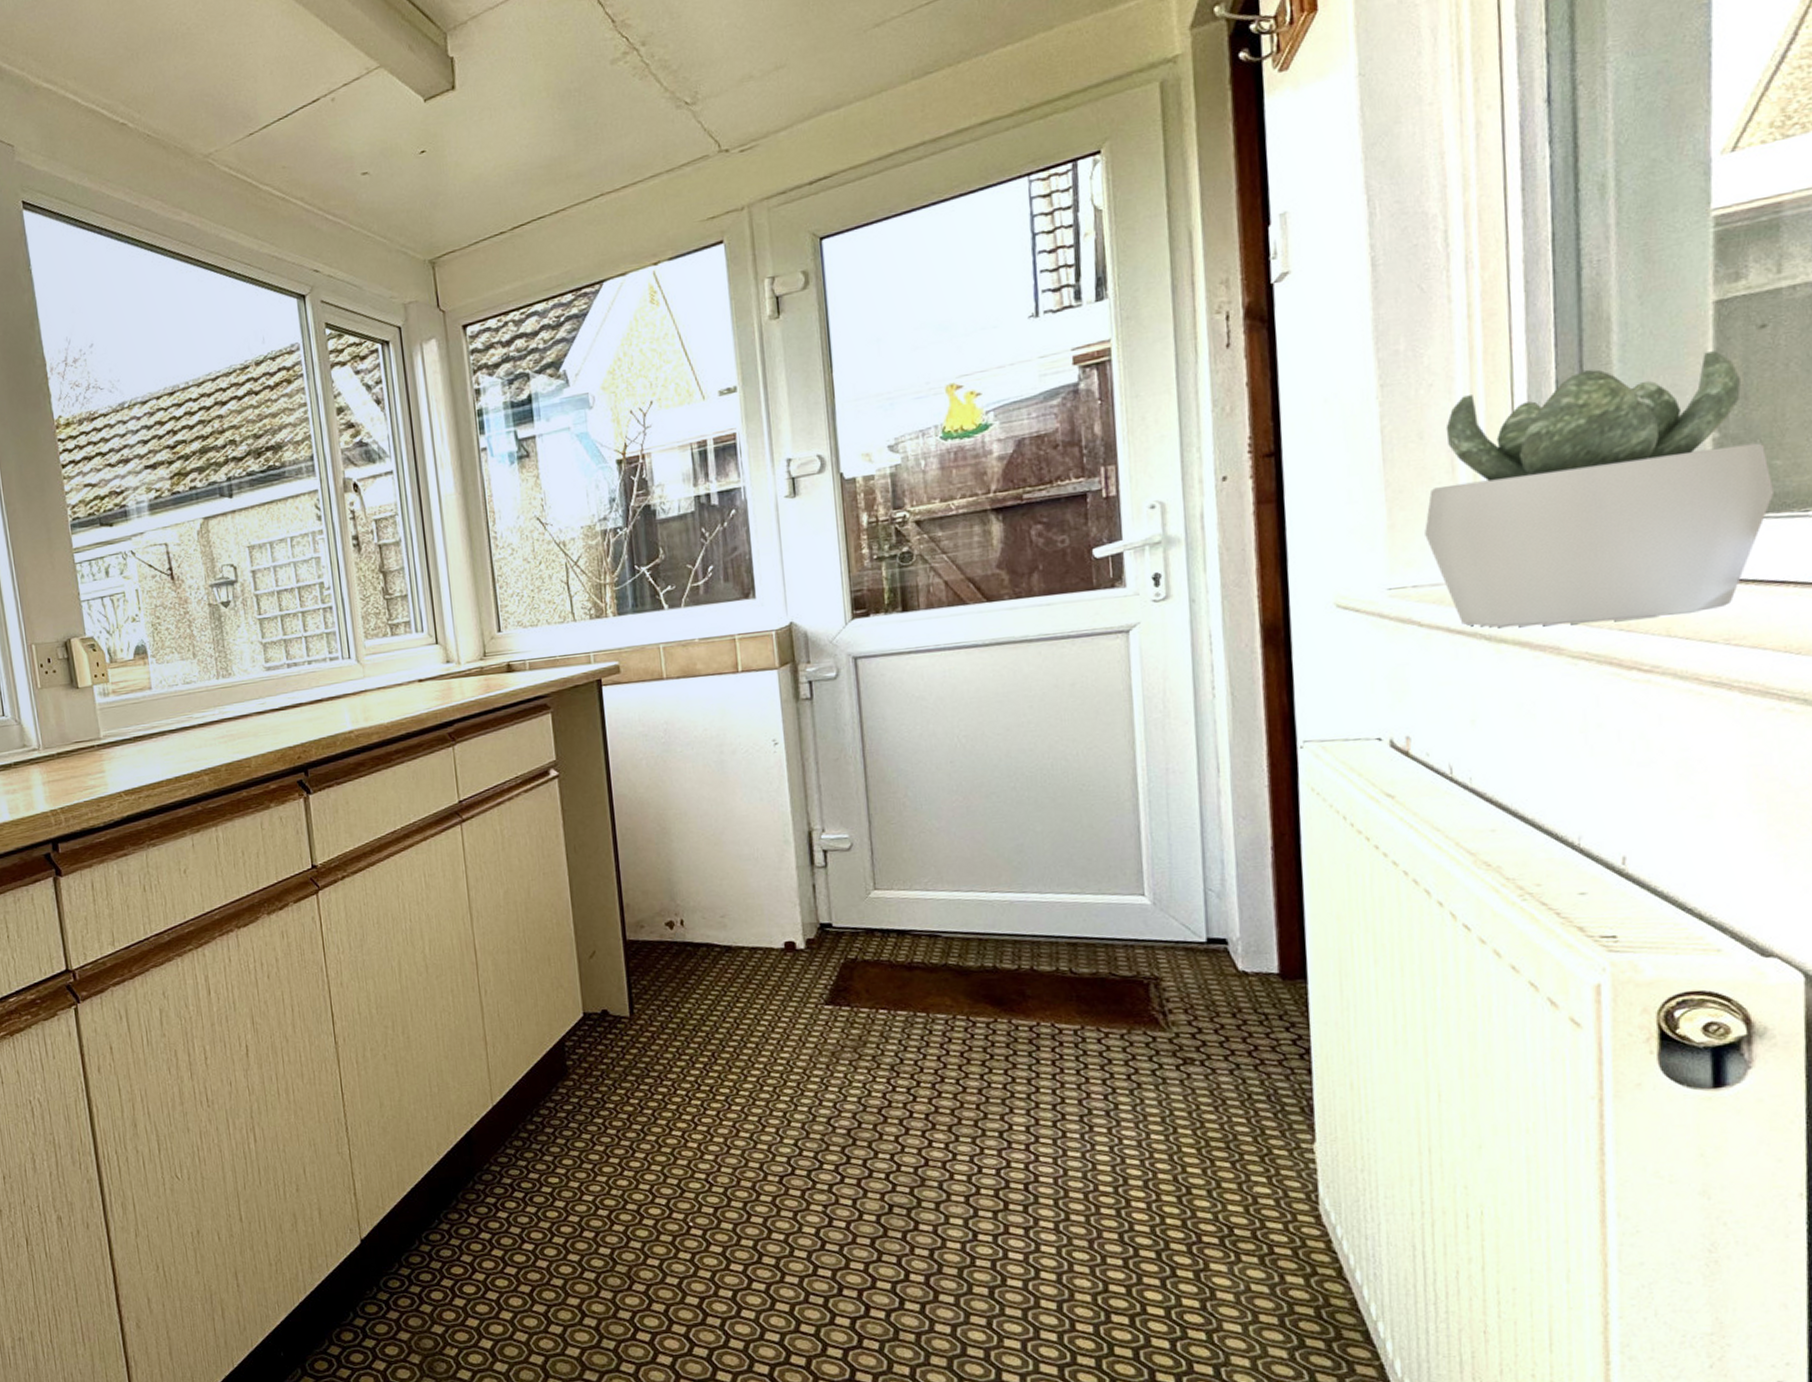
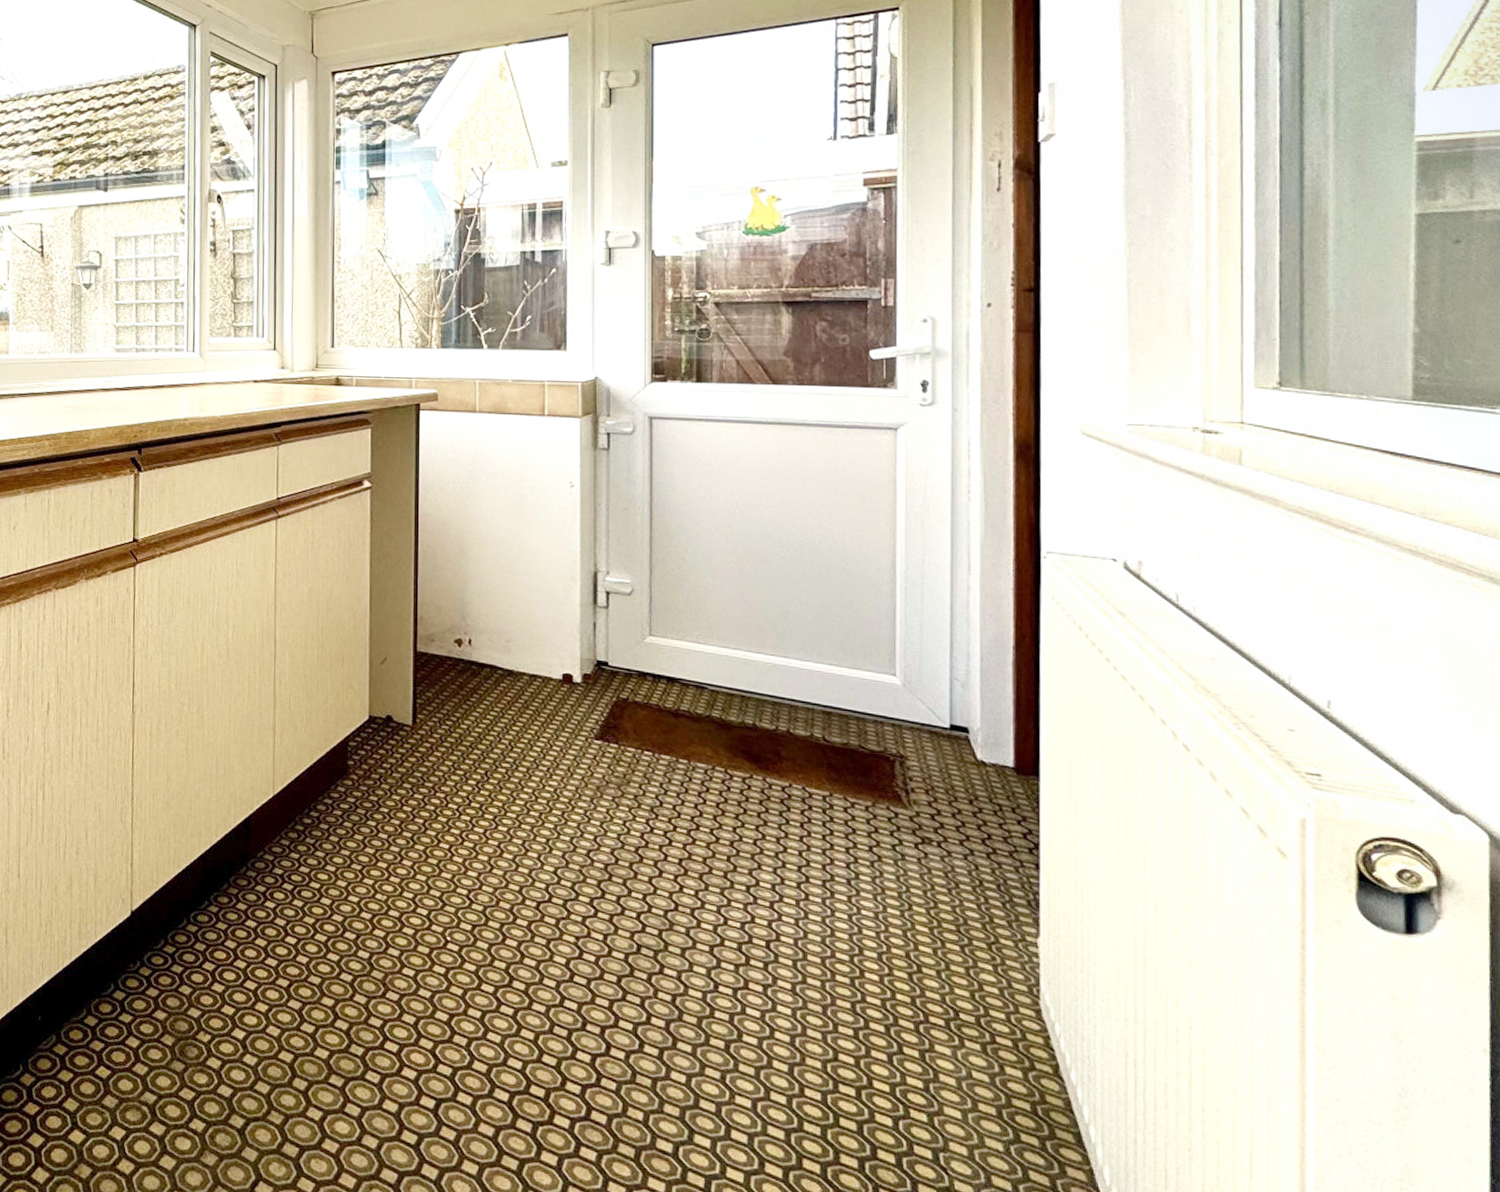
succulent plant: present [1425,351,1775,628] -> none [1162,256,1466,486]

